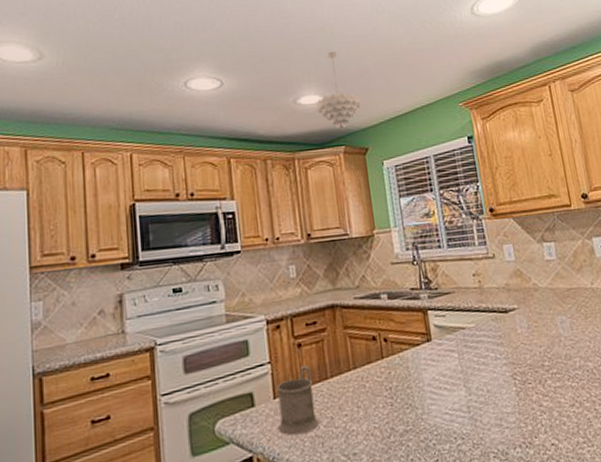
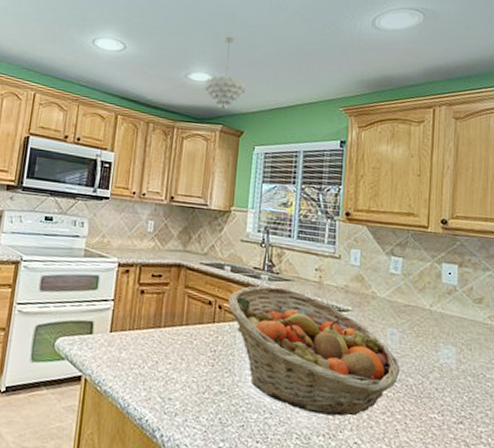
mug: present [276,365,320,436] -> none [108,310,148,370]
fruit basket: none [392,302,579,426] -> present [228,285,400,417]

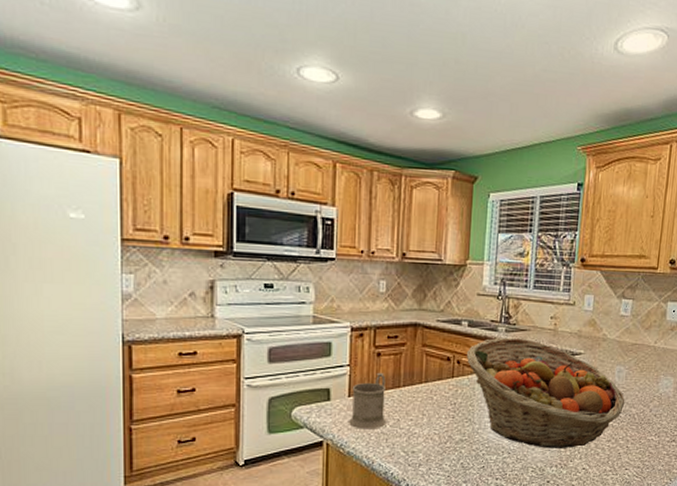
mug: none [108,310,148,370] -> present [349,372,387,429]
pendant light: present [204,36,247,110] -> none [433,63,480,152]

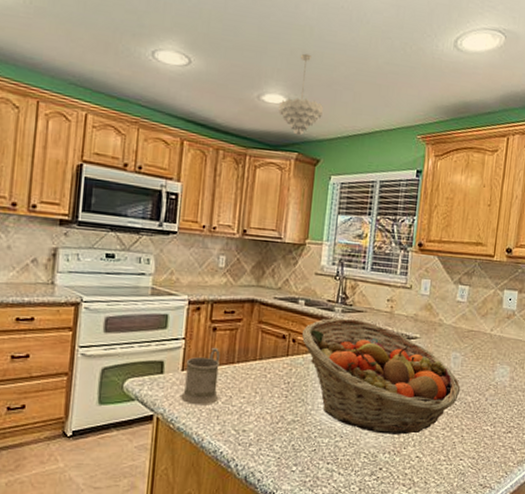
pendant light: none [433,63,480,152] -> present [278,53,324,136]

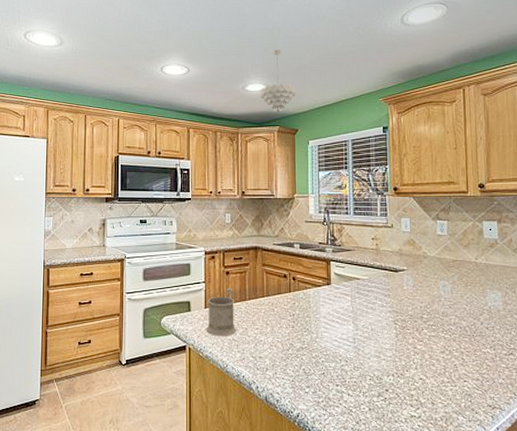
fruit basket: present [302,317,461,435] -> none [301,257,454,358]

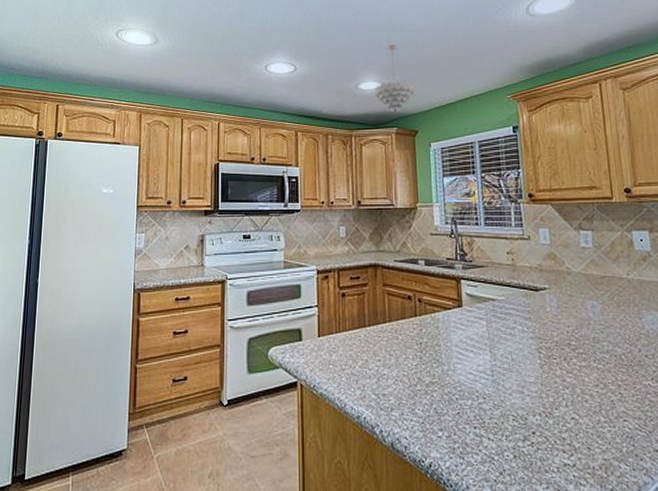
mug: present [206,288,237,337] -> none [320,312,356,370]

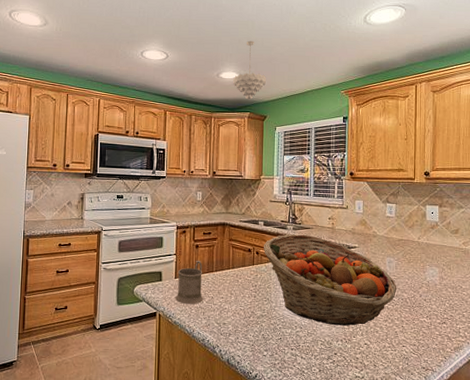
mug: none [320,312,356,370] -> present [175,260,204,304]
fruit basket: none [427,274,607,394] -> present [264,234,397,326]

